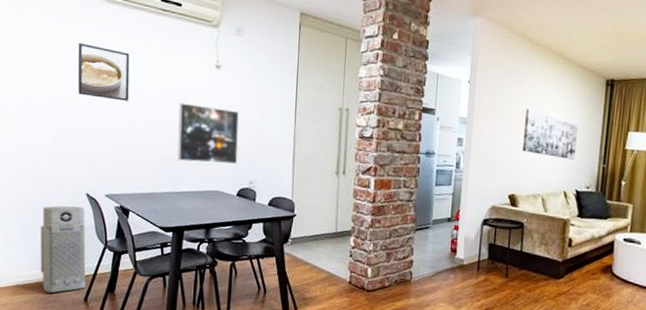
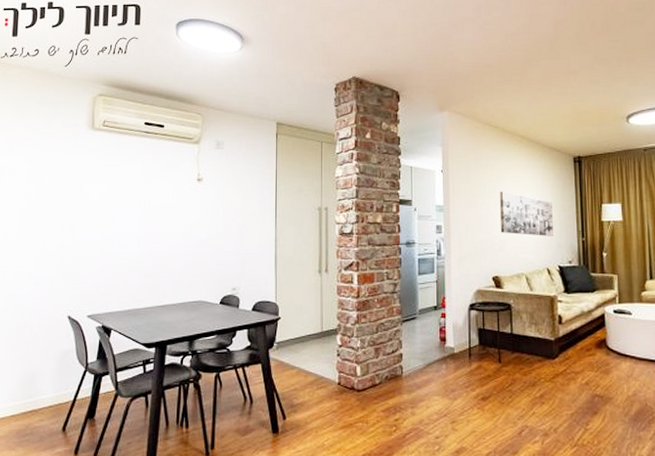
air purifier: present [40,205,86,293] -> none [17,330,66,426]
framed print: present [78,43,130,101] -> none [63,170,114,221]
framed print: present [177,103,239,164] -> none [160,217,221,275]

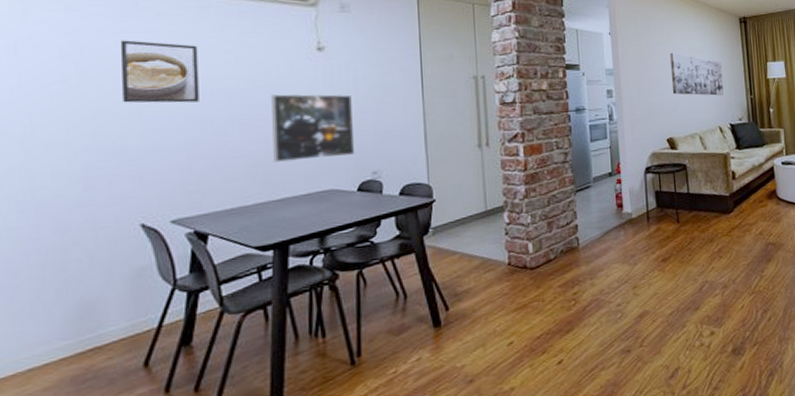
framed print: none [63,170,114,221] -> present [120,40,199,103]
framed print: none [160,217,221,275] -> present [271,94,355,163]

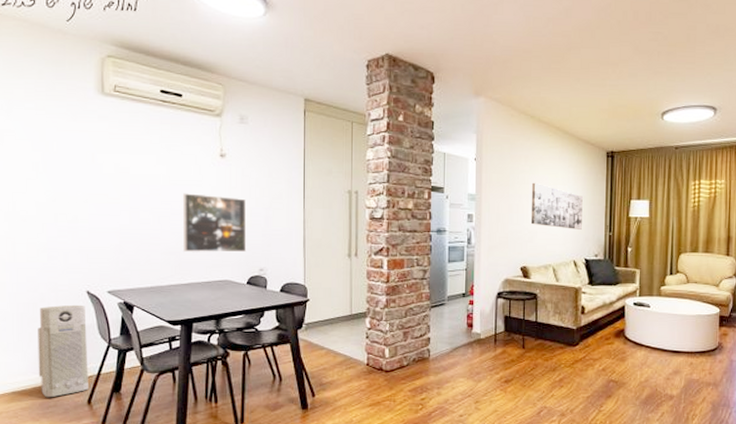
air purifier: none [68,242,145,369] -> present [38,304,89,398]
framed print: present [120,40,199,103] -> none [73,137,129,194]

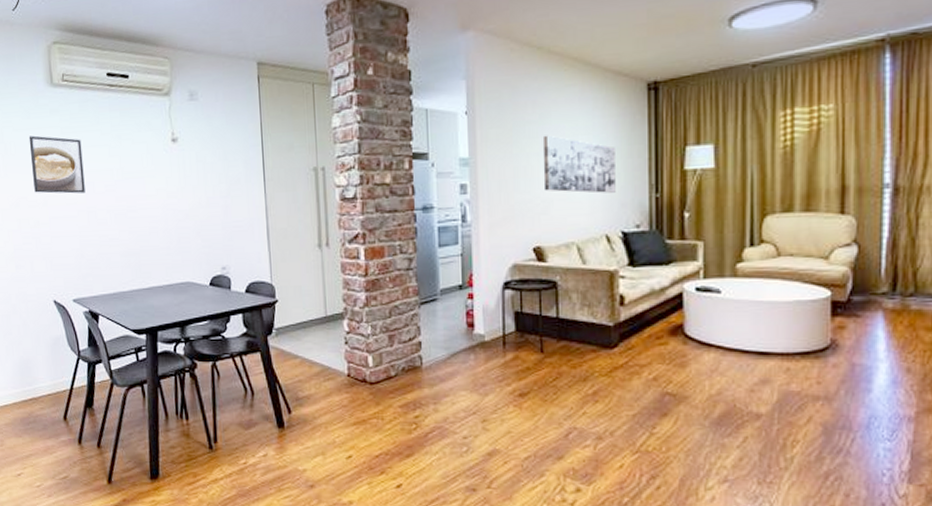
air purifier: present [38,304,89,398] -> none [13,315,63,414]
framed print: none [73,137,129,194] -> present [29,135,85,194]
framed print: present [182,193,247,253] -> none [138,186,207,253]

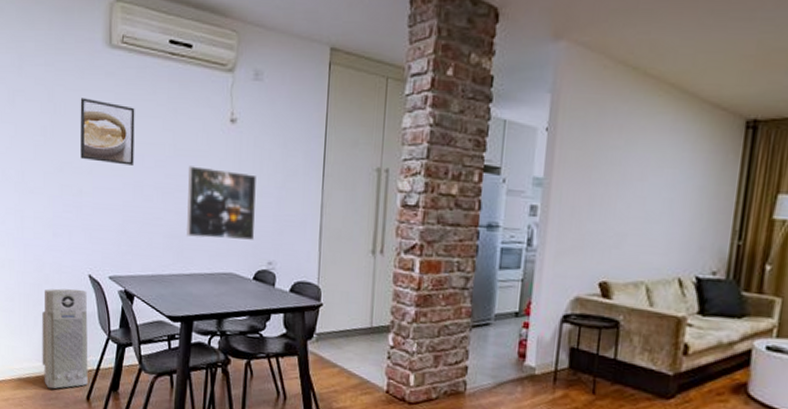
air purifier: none [13,315,63,414] -> present [42,288,88,389]
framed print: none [138,186,207,253] -> present [186,166,257,241]
wall art: present [542,135,616,193] -> none [619,163,702,234]

